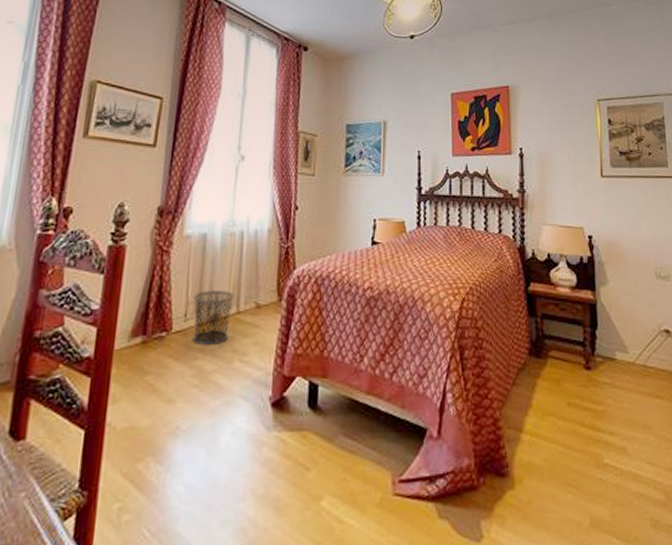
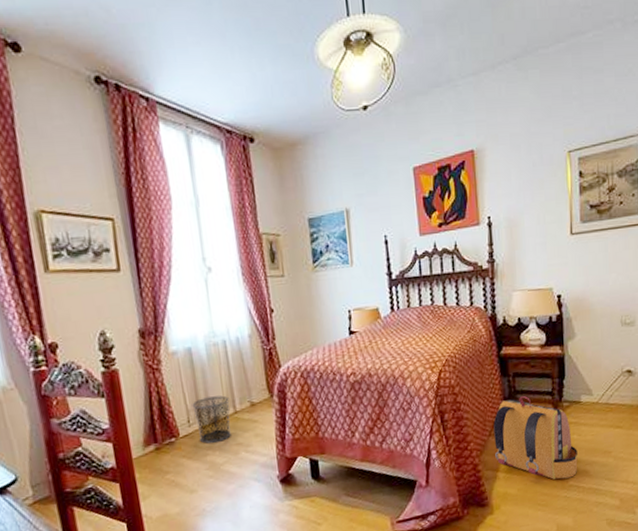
backpack: none [518,343,614,454] -> present [493,396,578,480]

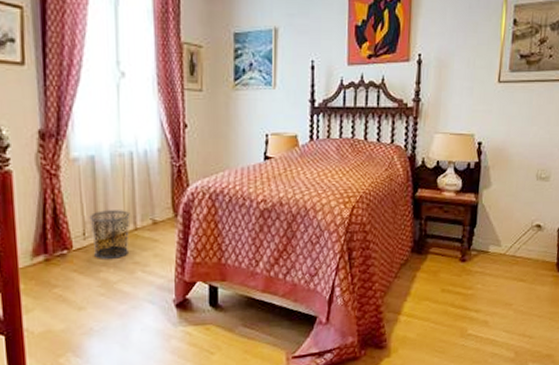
backpack: present [493,396,578,480] -> none [399,241,480,328]

